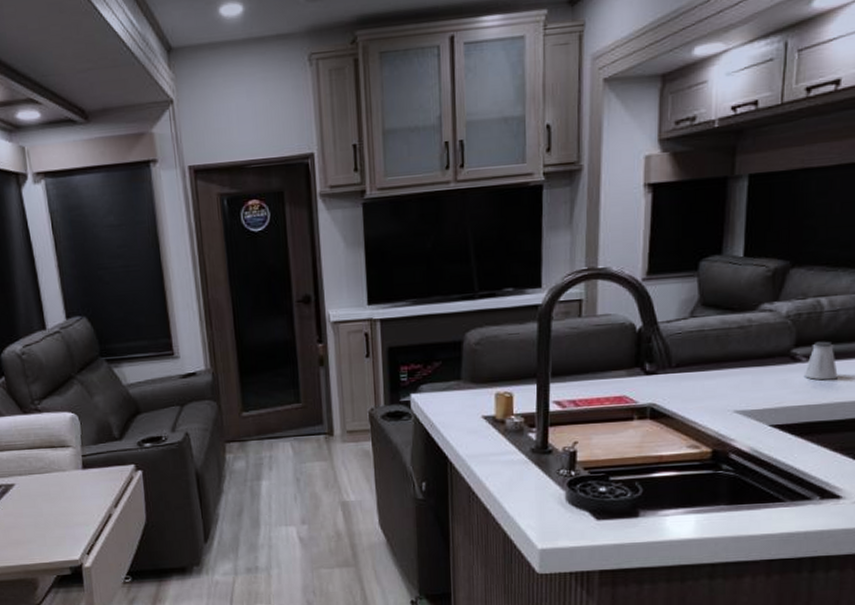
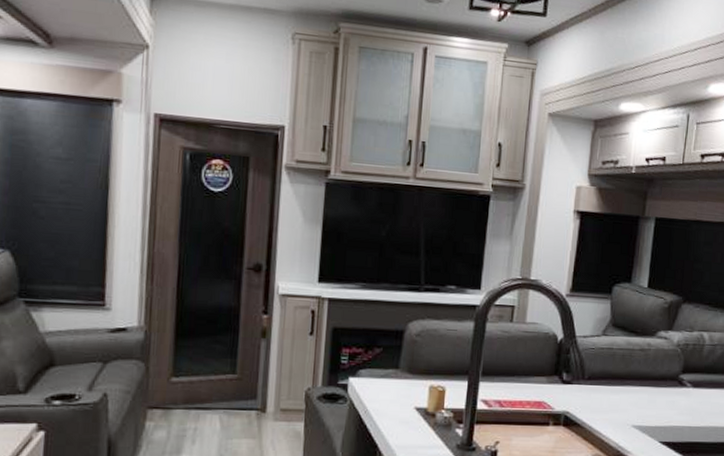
saltshaker: present [803,341,838,381] -> none [687,370,713,406]

